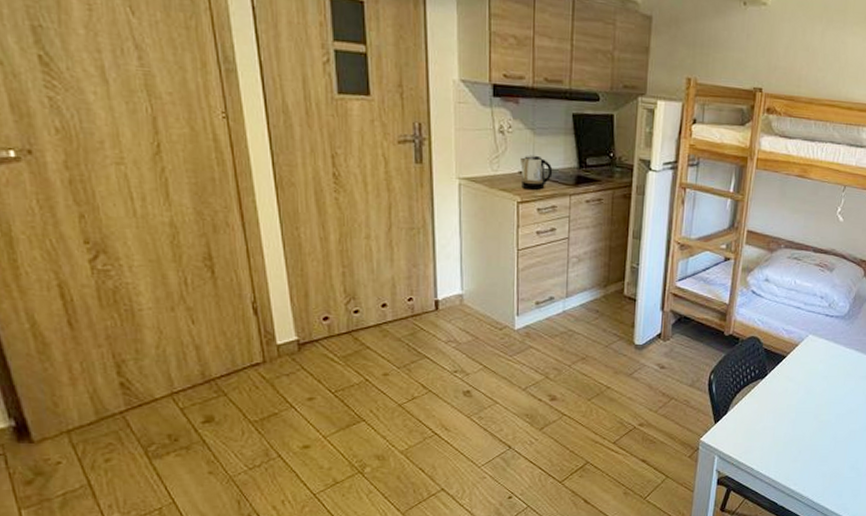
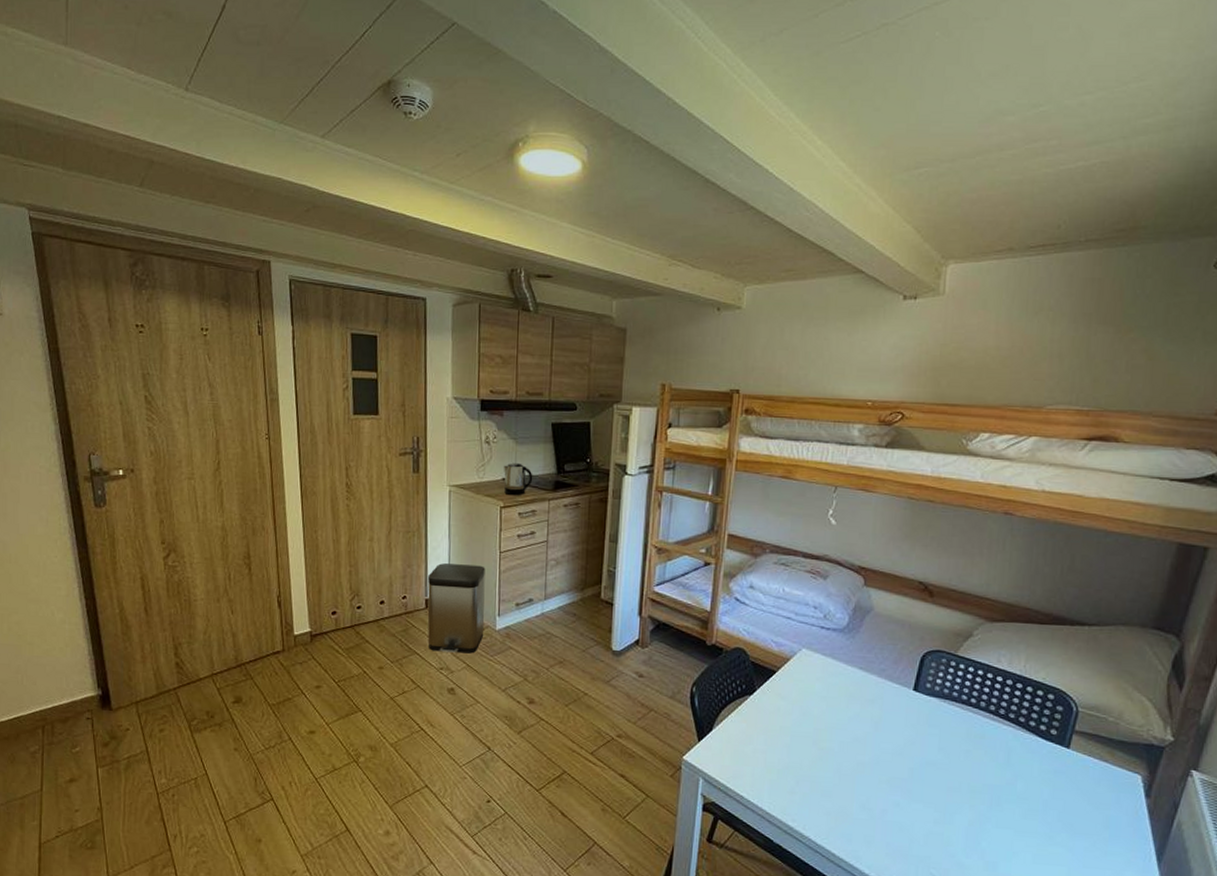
pedal bin: none [436,262,502,356] -> present [427,563,485,654]

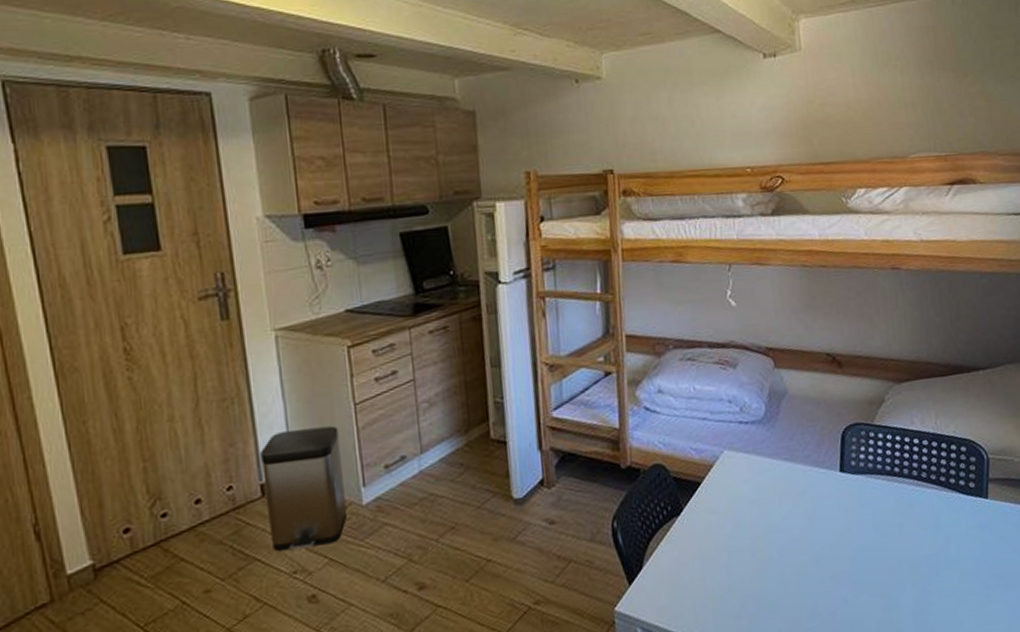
kettle: present [504,462,533,496] -> none [345,287,386,331]

